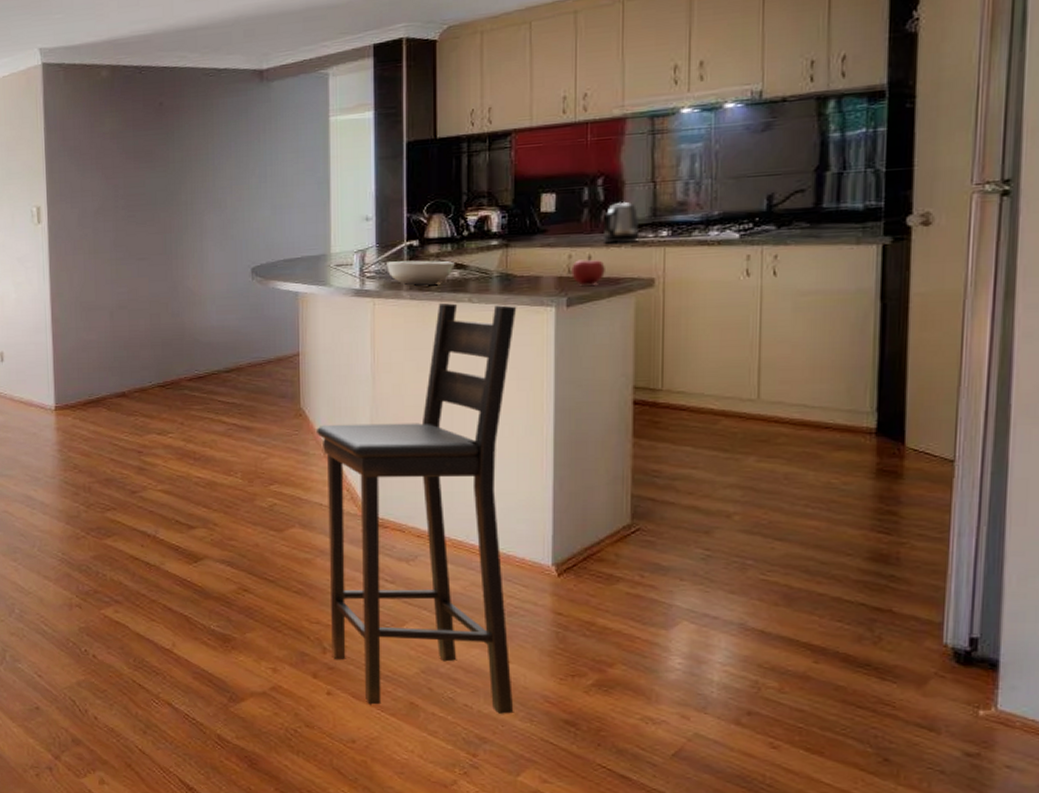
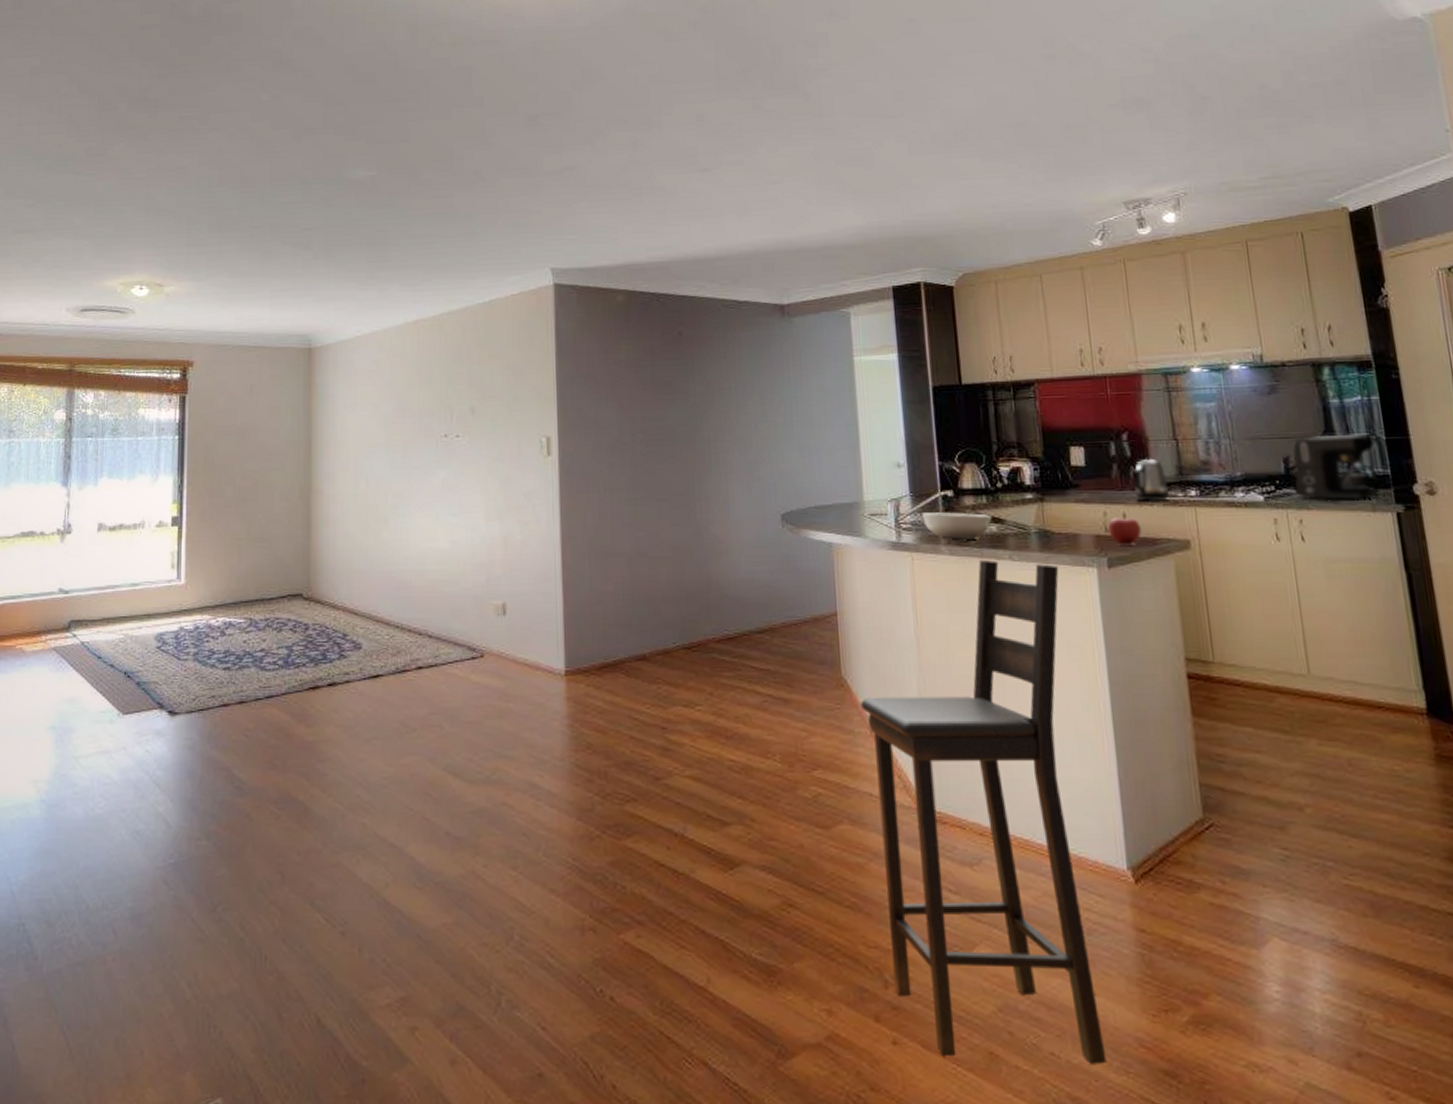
coffee maker: none [775,166,874,235] -> present [1293,433,1380,500]

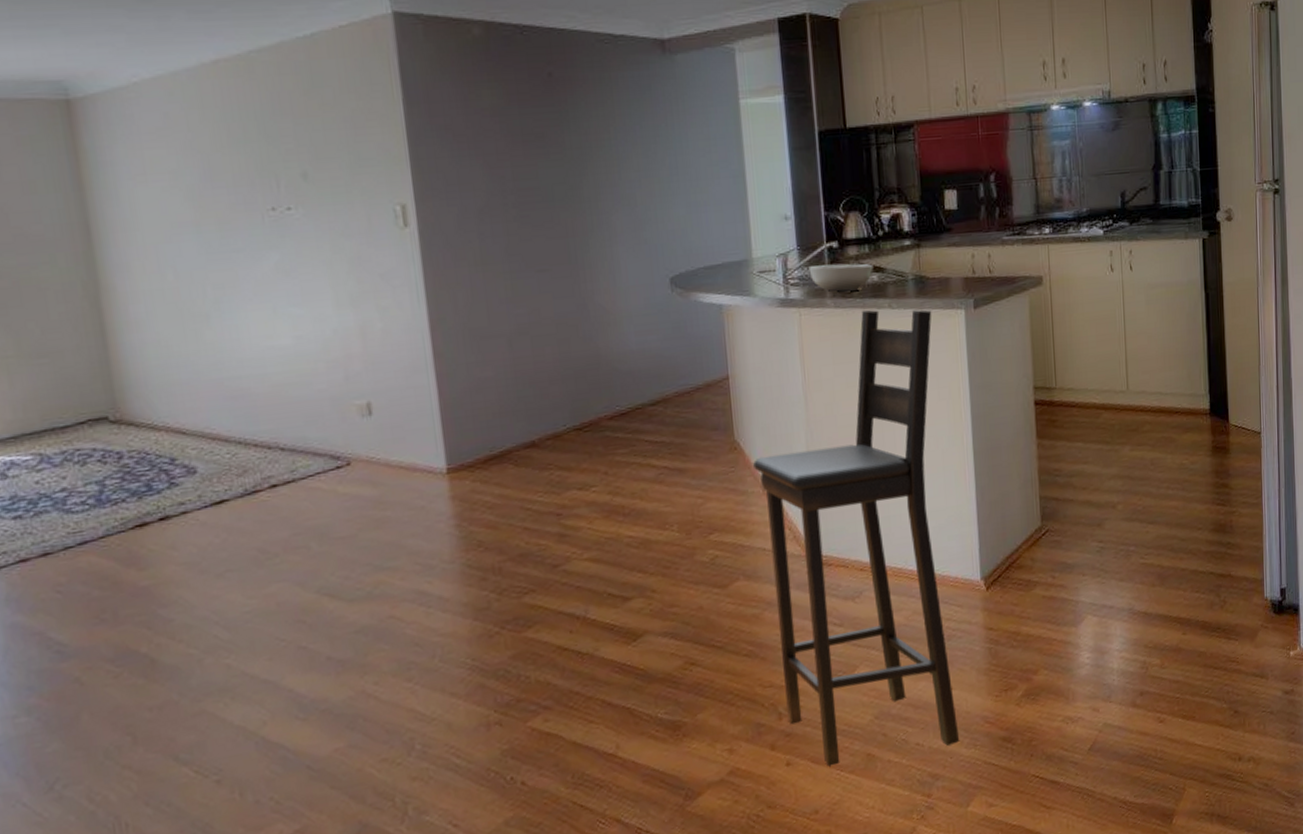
fruit: present [1108,514,1142,545] -> none [975,255,1003,286]
kettle: present [1132,458,1169,501] -> none [997,198,1027,242]
coffee maker: present [1293,433,1380,500] -> none [1128,165,1192,230]

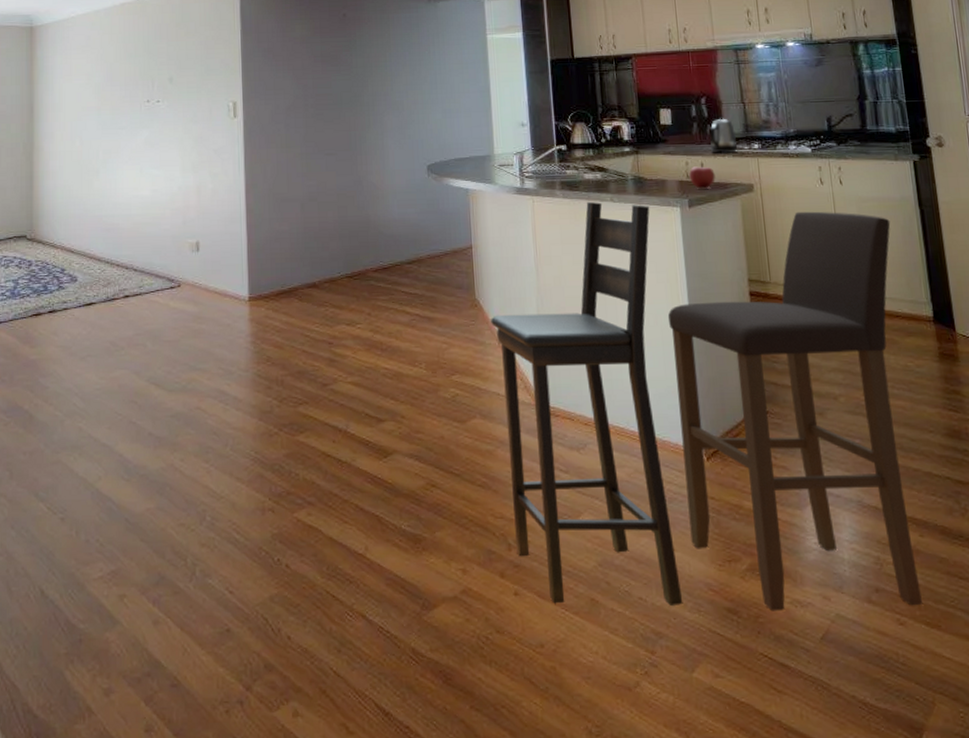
bowl: present [809,264,873,292] -> none [541,163,597,185]
bar stool: none [949,302,1181,731] -> present [667,211,922,610]
fruit: none [975,255,1003,286] -> present [689,164,716,189]
kettle: none [997,198,1027,242] -> present [709,118,737,153]

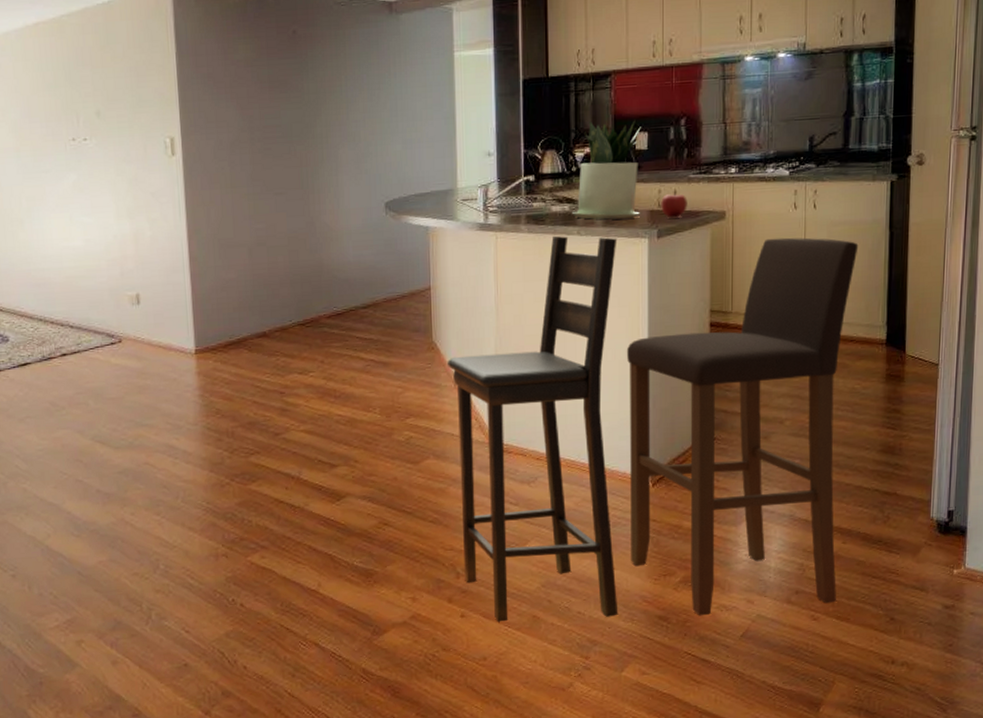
planter: none [604,98,671,189] -> present [572,120,641,220]
kettle: present [709,118,737,153] -> none [685,140,713,179]

